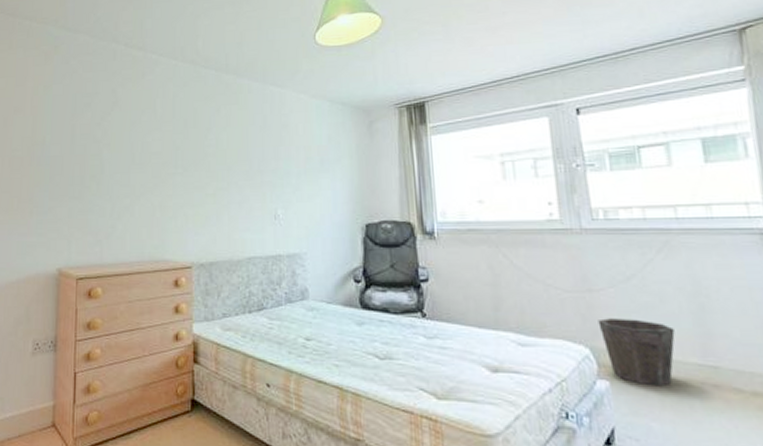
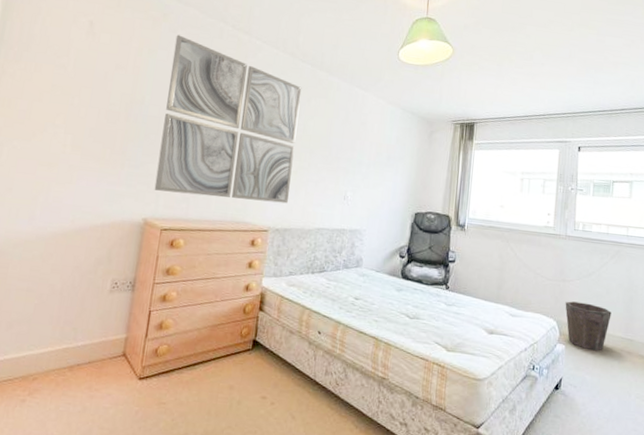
wall art: none [65,65,209,236] -> present [154,35,302,204]

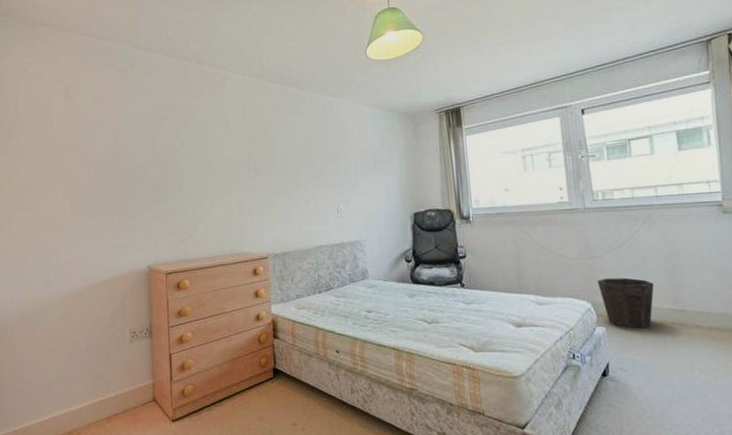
wall art: present [154,35,302,204] -> none [145,81,282,237]

